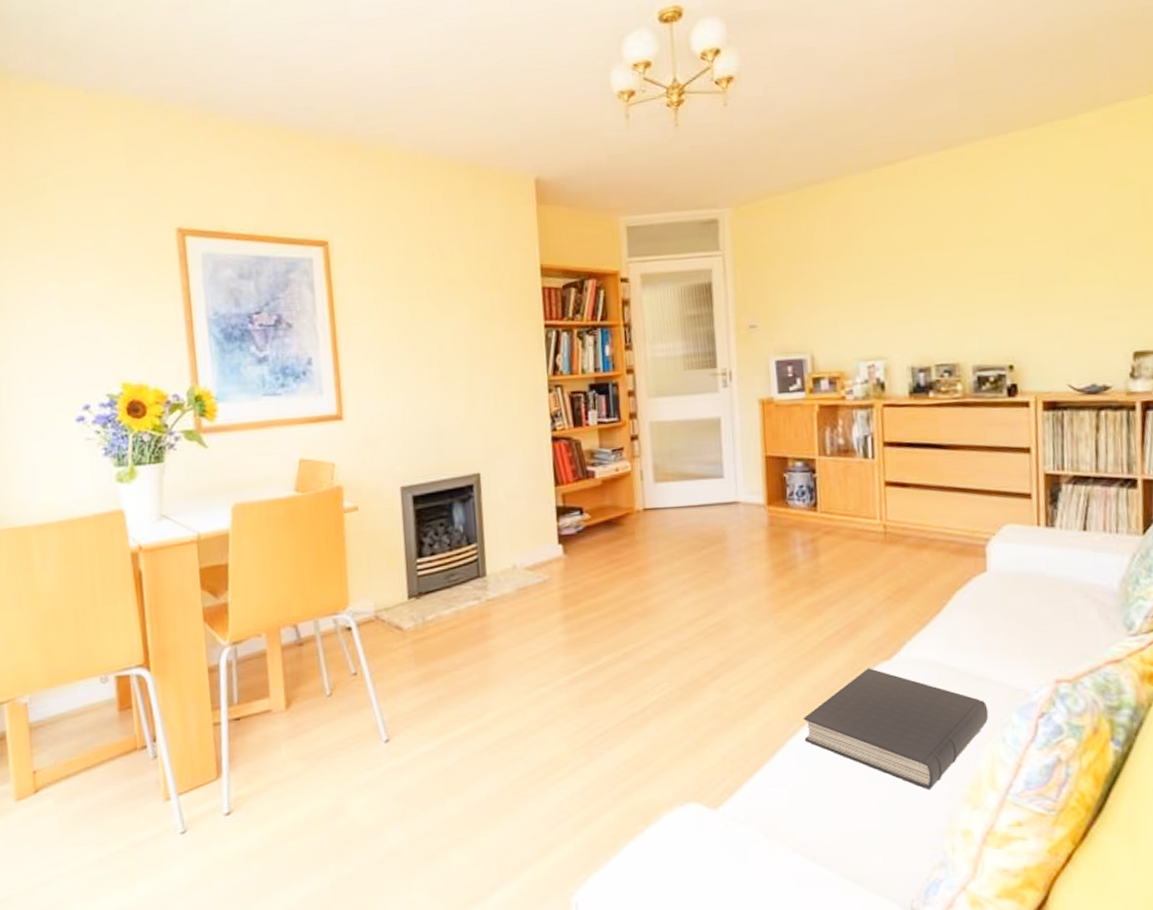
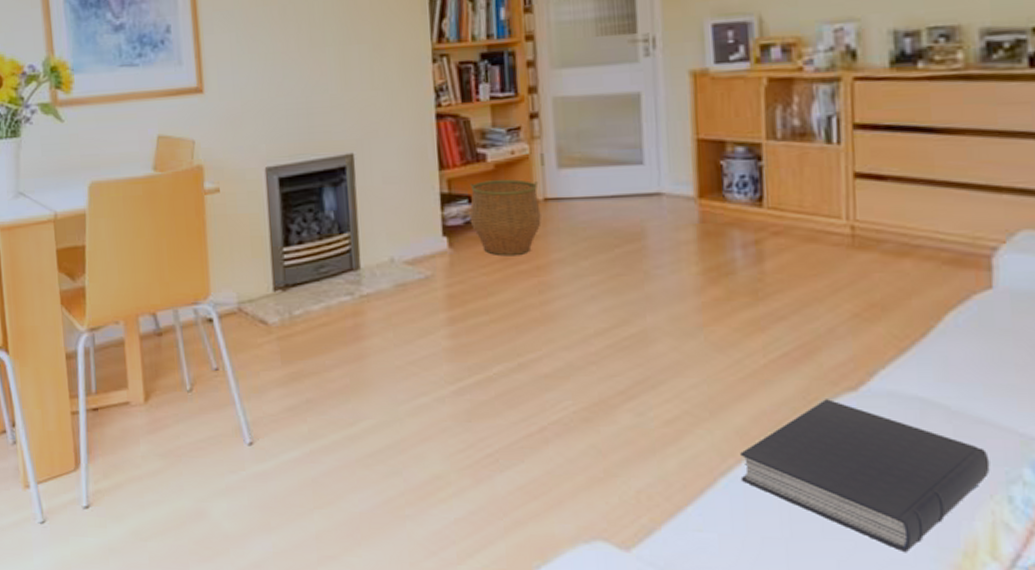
basket: none [581,493,642,560] -> present [469,179,542,256]

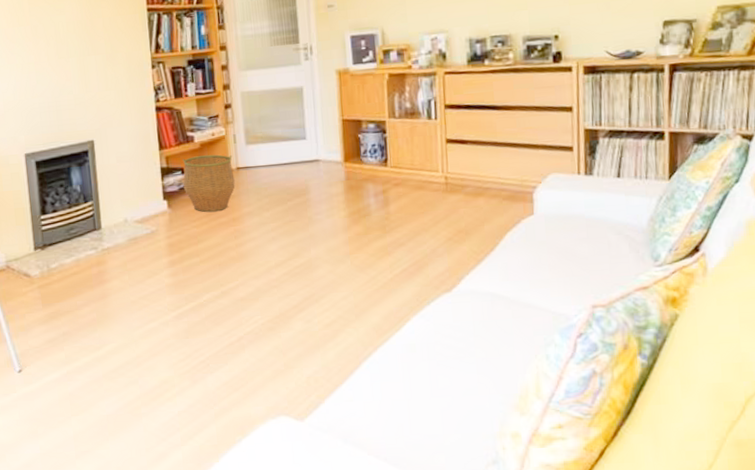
book: present [740,399,990,552] -> none [377,299,535,400]

